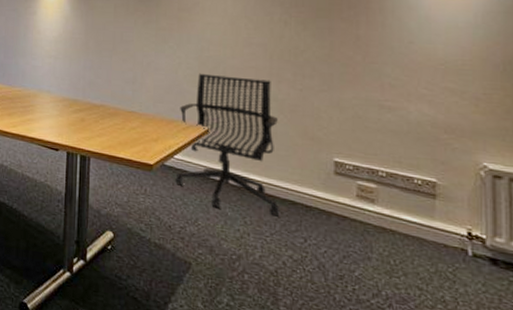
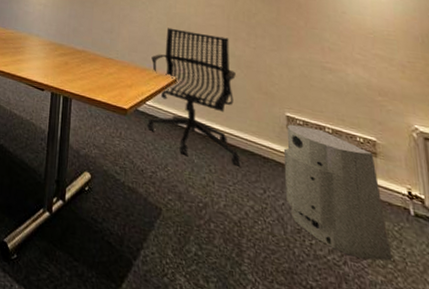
air purifier: none [328,170,443,302] -> present [283,124,393,261]

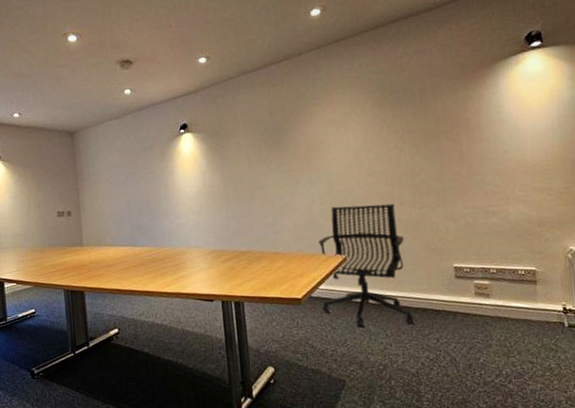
air purifier: present [283,124,393,261] -> none [453,272,550,375]

